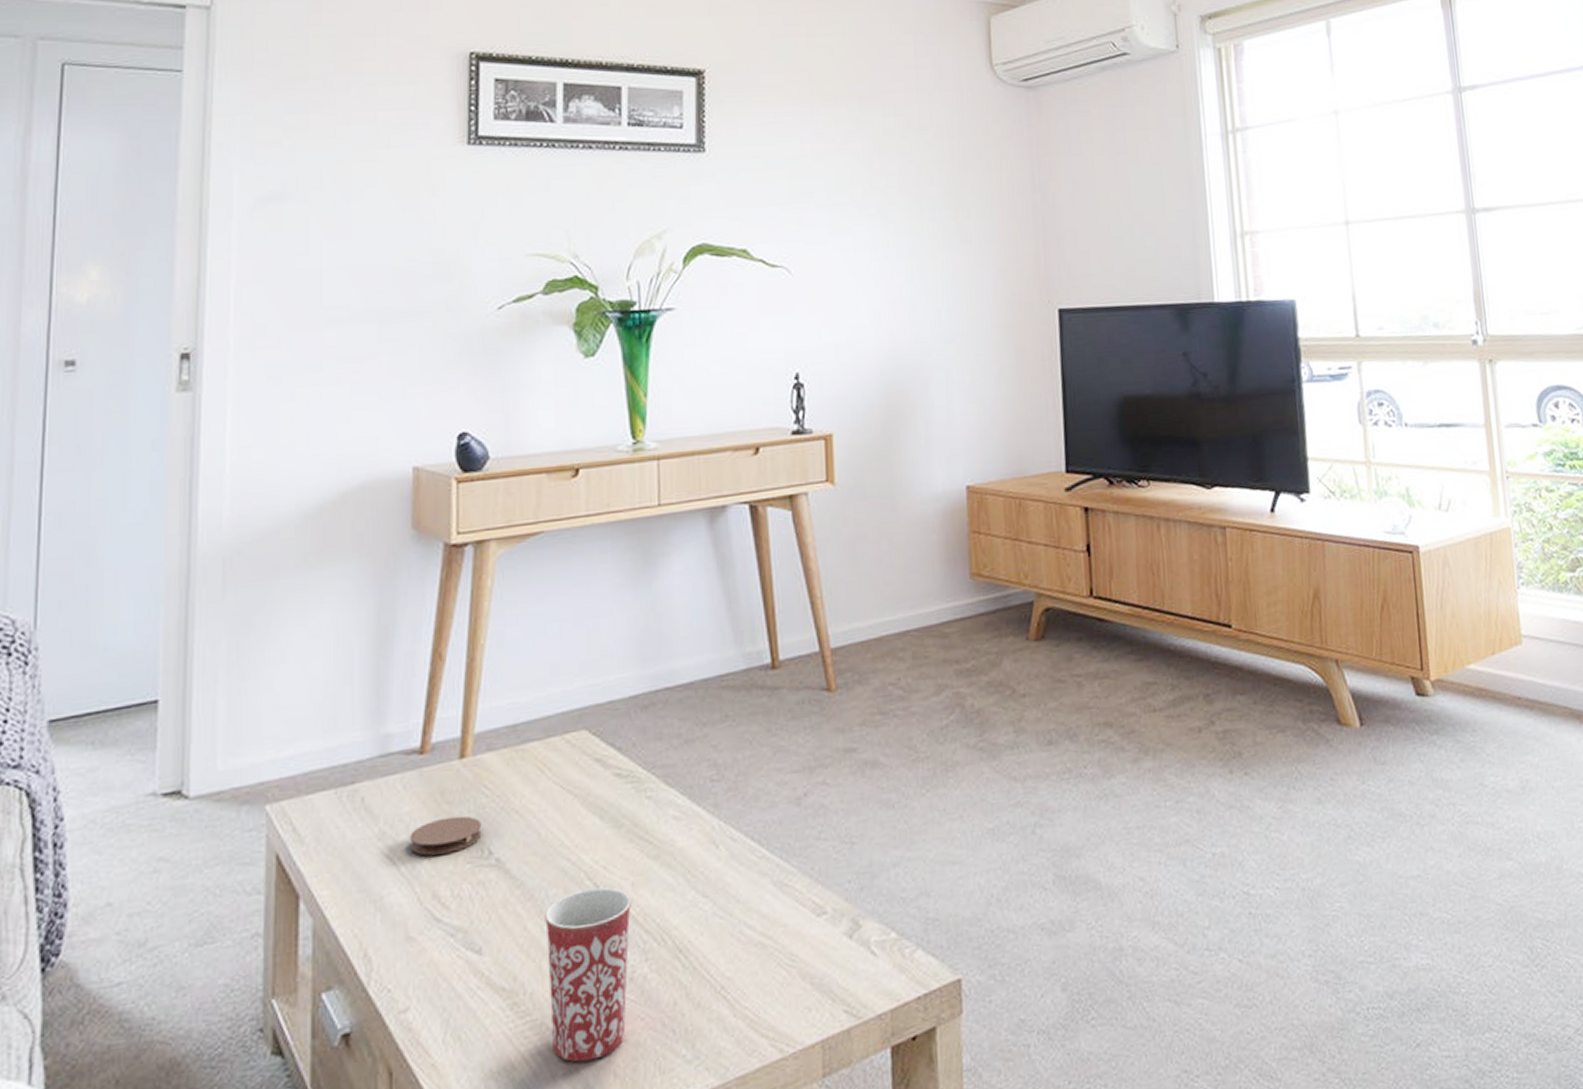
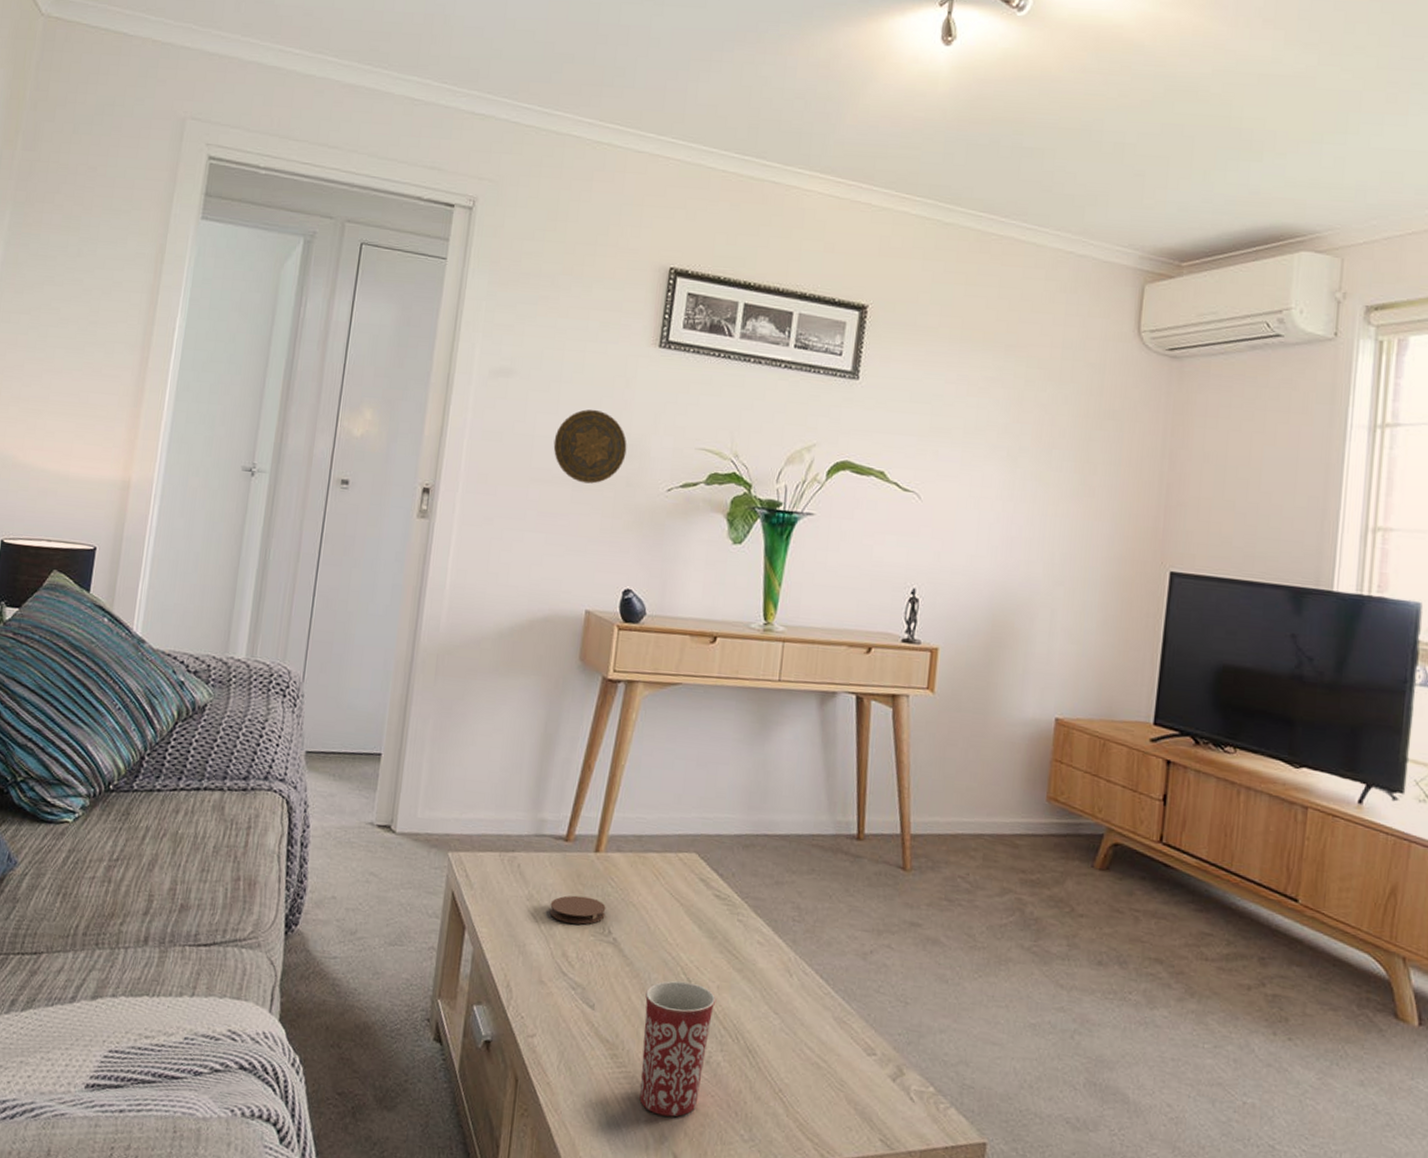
decorative plate: none [349,226,442,316] -> present [553,409,627,484]

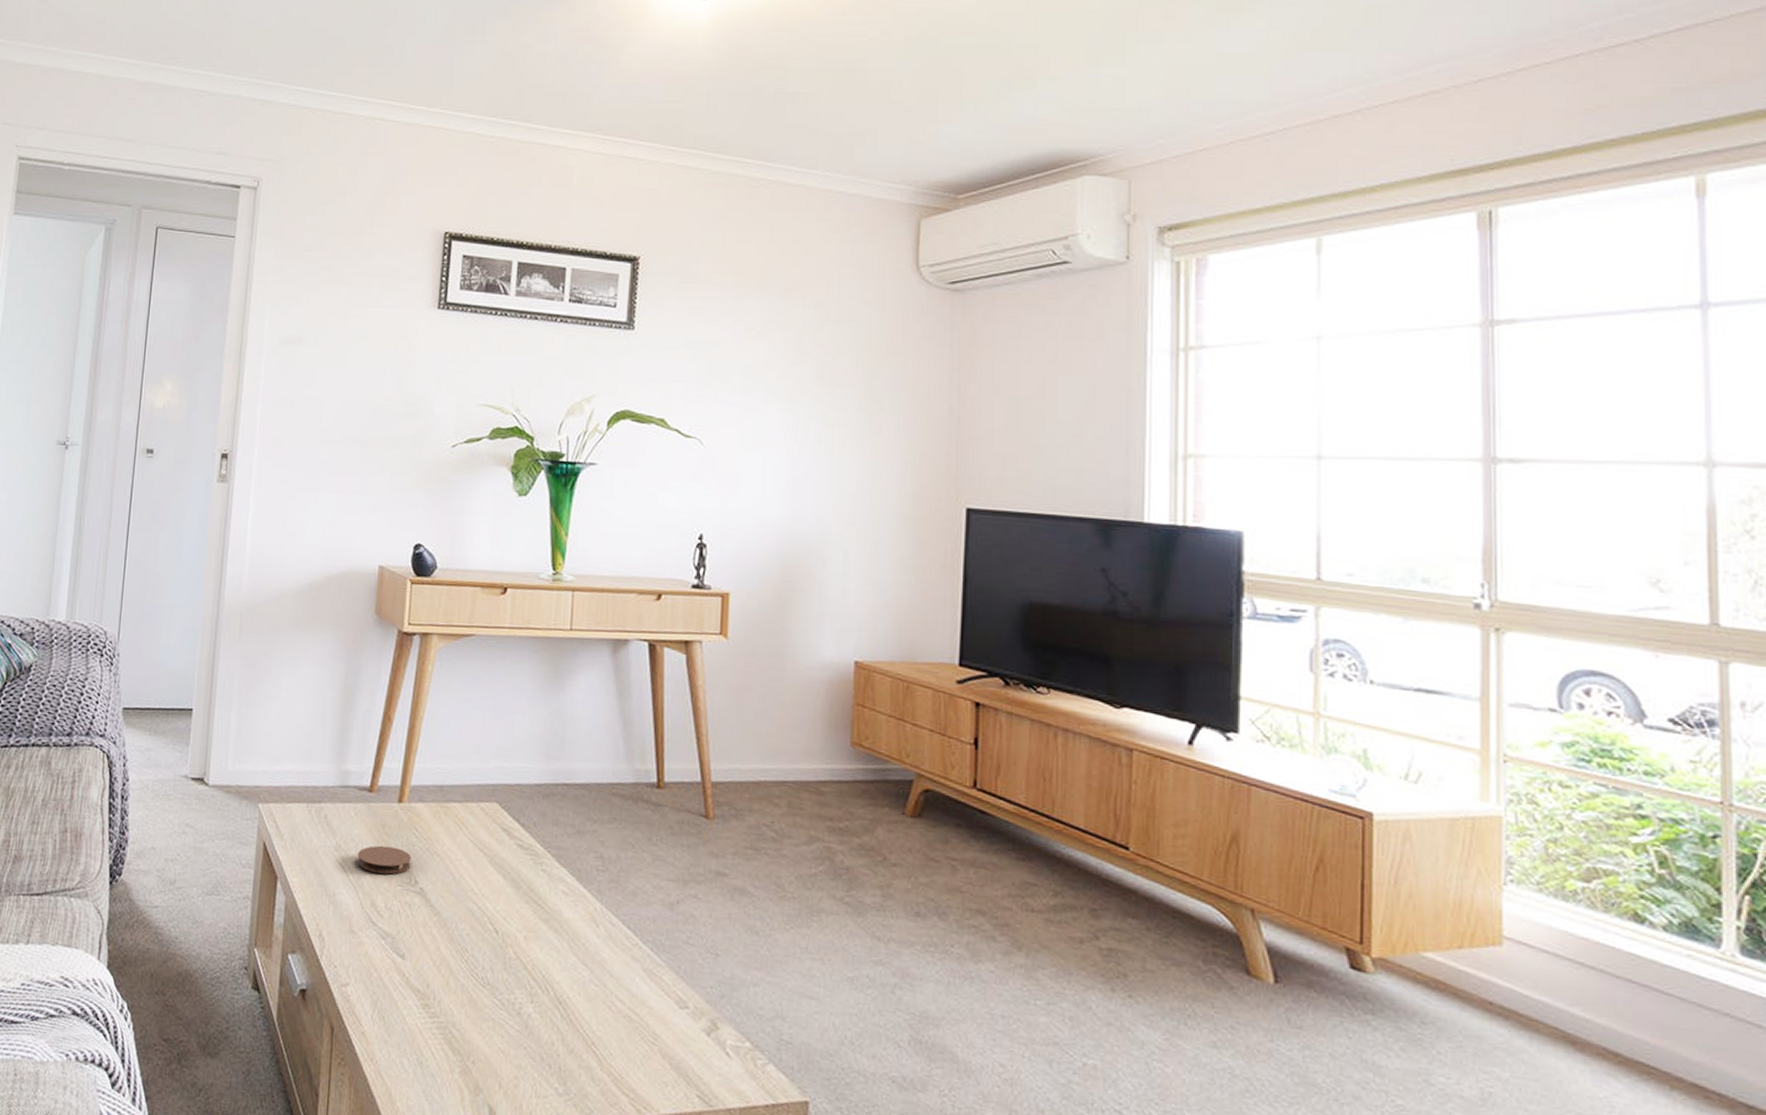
decorative plate: present [553,409,627,484] -> none [341,371,412,443]
mug: present [639,980,717,1117] -> none [453,930,524,1069]

